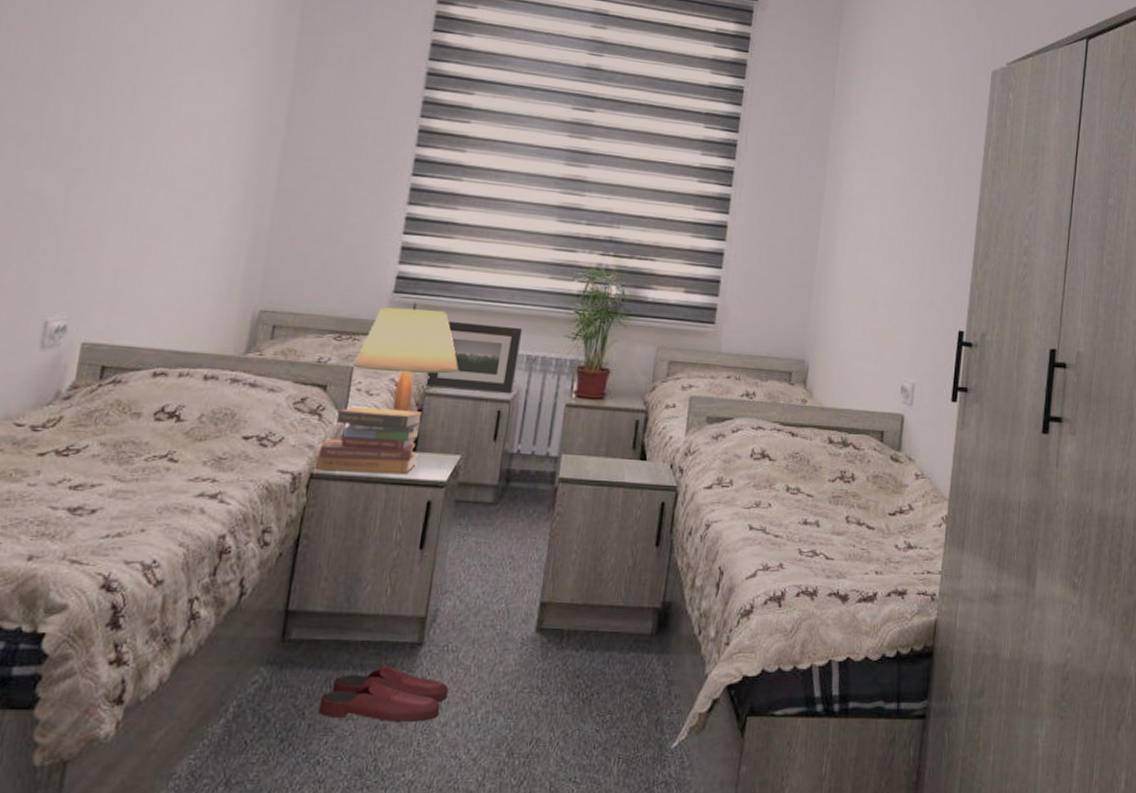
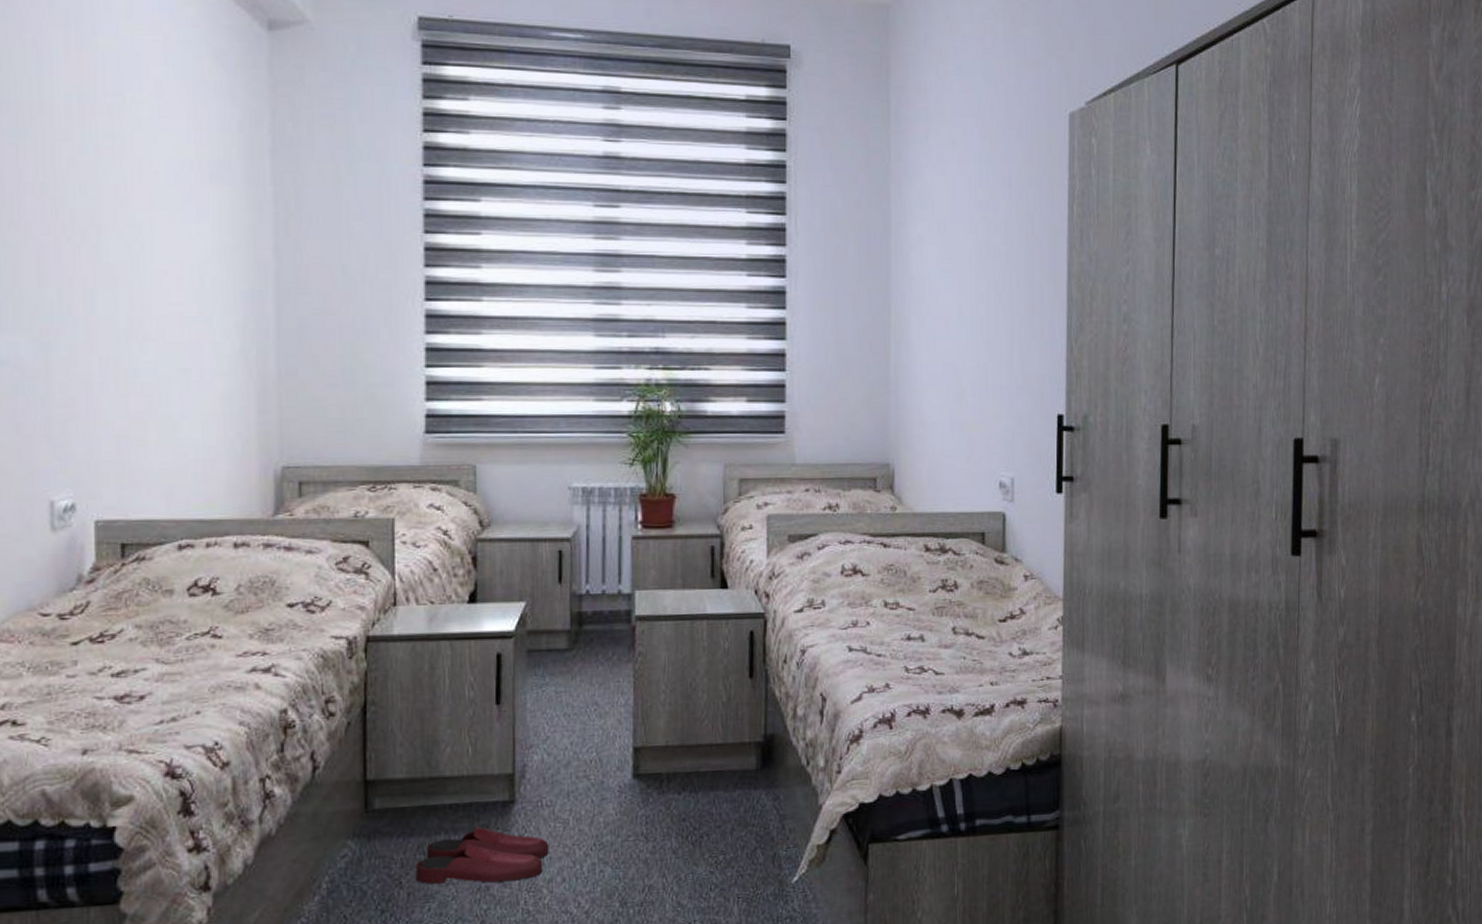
books: present [316,407,422,474] -> none [371,559,478,632]
table lamp: present [352,302,459,412] -> none [392,441,510,562]
picture frame: present [426,320,523,394] -> none [476,458,574,533]

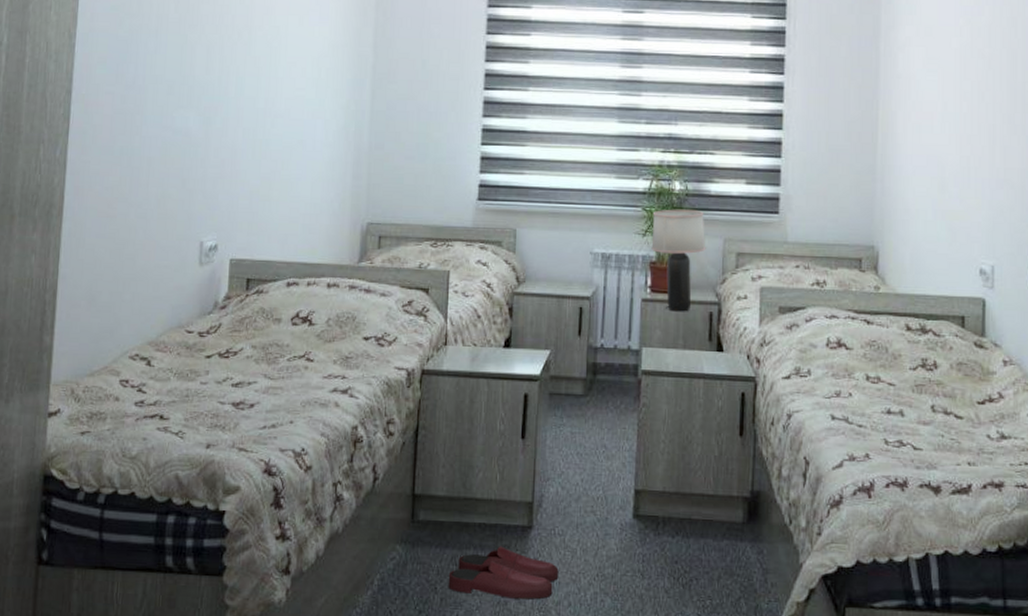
table lamp: none [641,433,704,548] -> present [651,209,706,312]

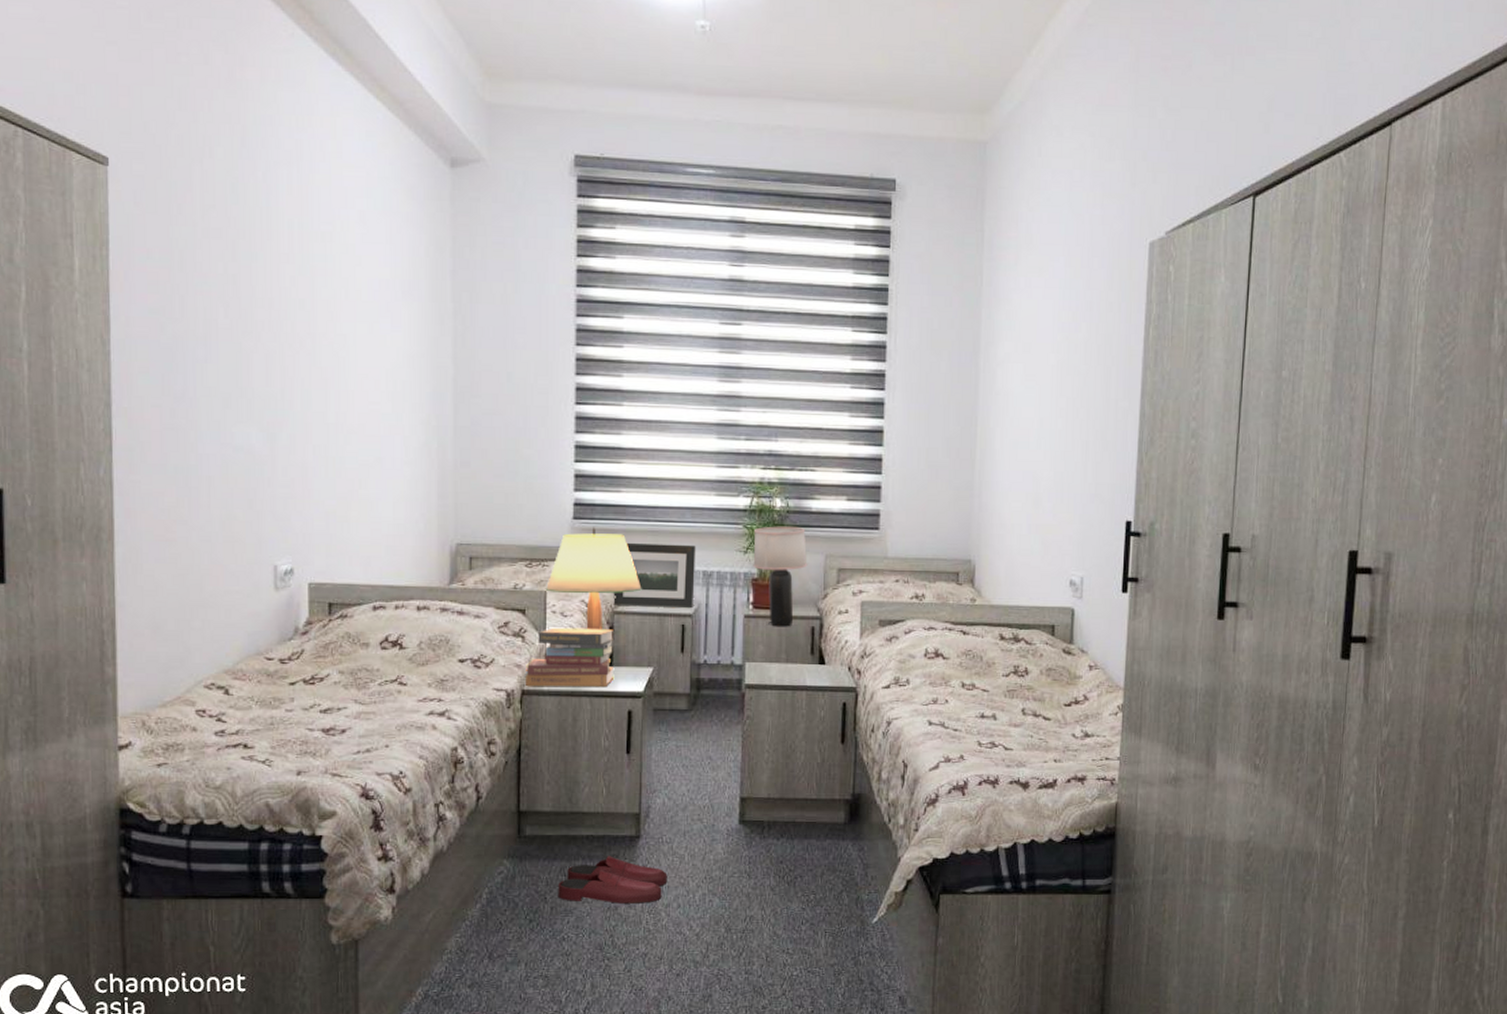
books: none [426,308,512,368] -> present [526,628,613,687]
table lamp: none [448,208,542,311] -> present [545,527,642,630]
picture frame: none [513,223,596,291] -> present [613,542,696,609]

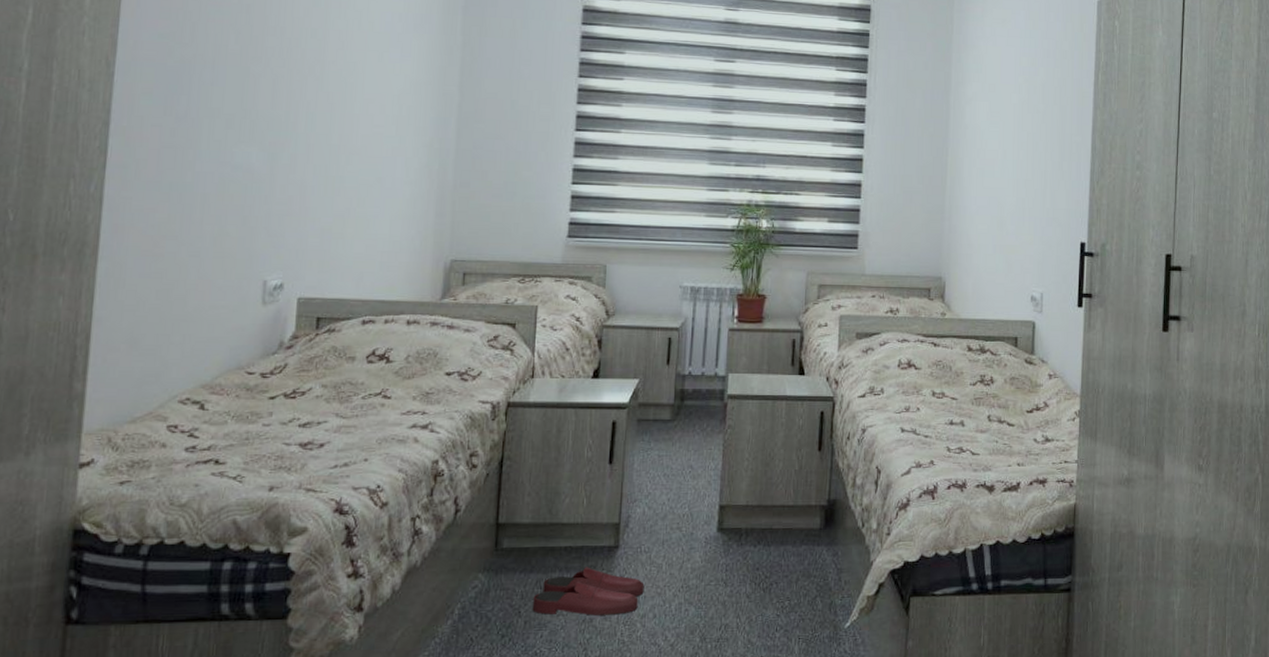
books: present [526,628,613,687] -> none [512,342,602,399]
table lamp: present [545,527,642,630] -> none [536,245,631,344]
picture frame: present [613,542,696,609] -> none [603,259,685,323]
table lamp: present [753,526,808,627] -> none [739,245,791,340]

